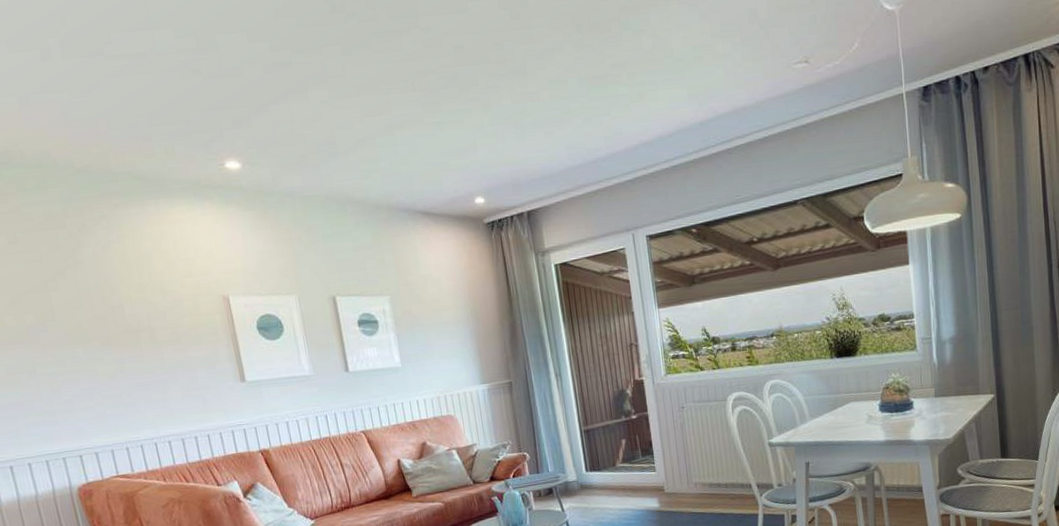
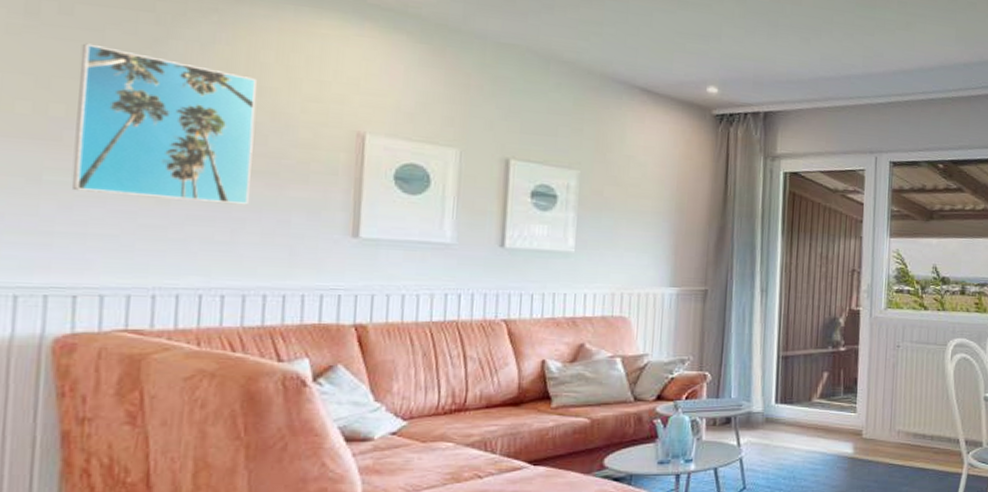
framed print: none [29,263,166,378] -> present [71,43,257,206]

